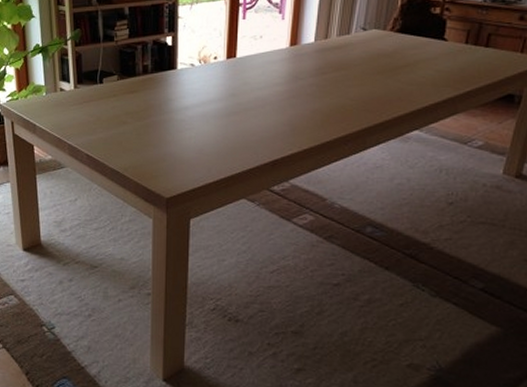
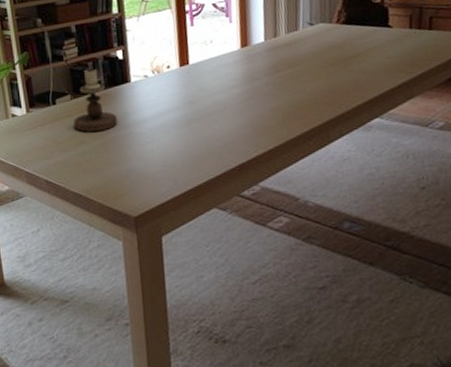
candlestick: none [118,53,161,114] -> present [74,69,118,132]

